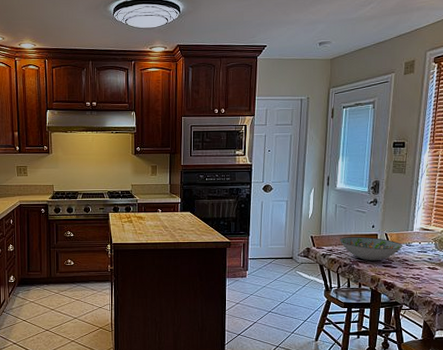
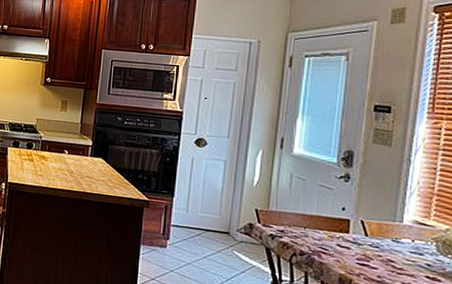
decorative bowl: present [340,237,403,261] -> none [295,216,387,255]

